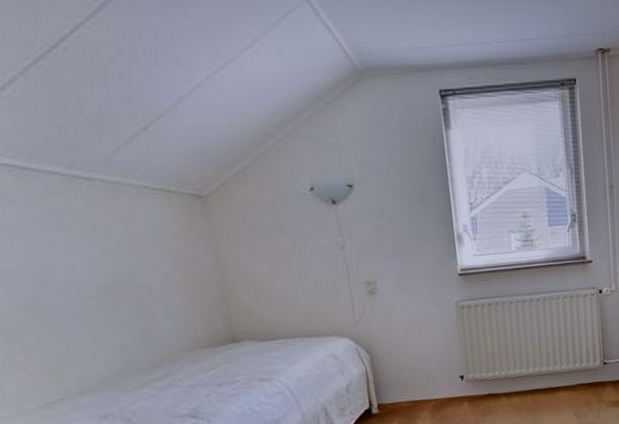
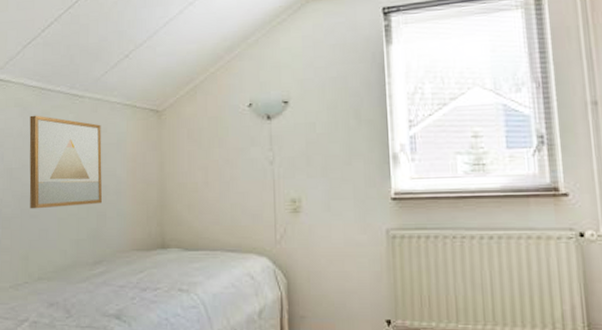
wall art: none [12,202,147,318] -> present [29,115,102,209]

